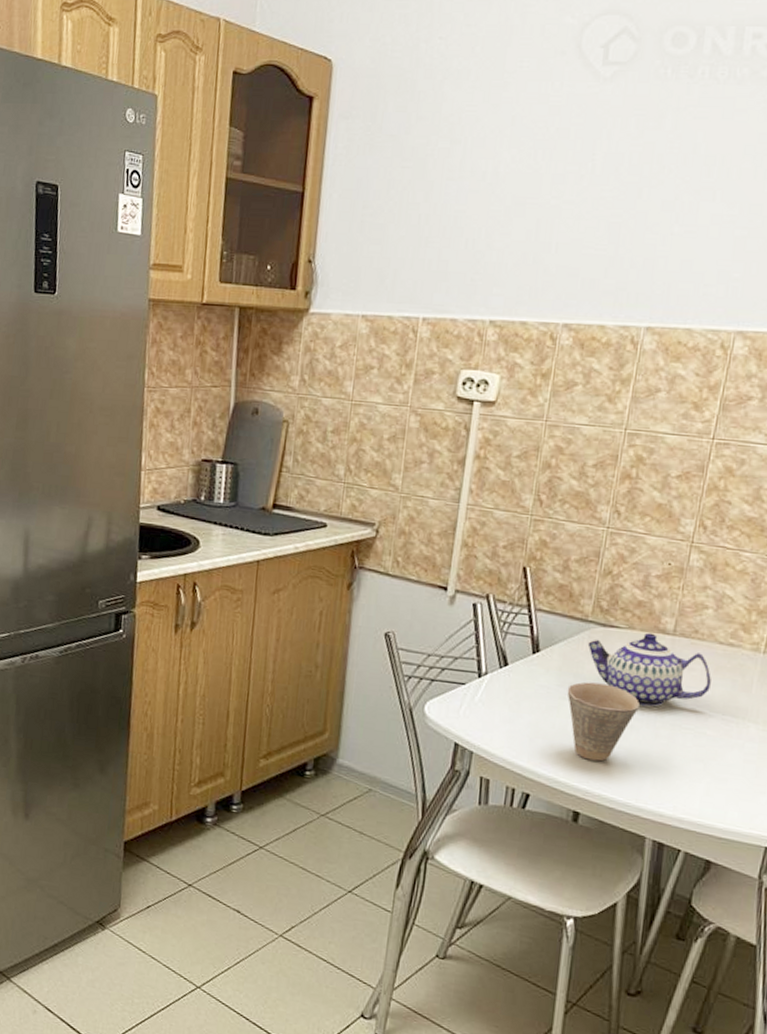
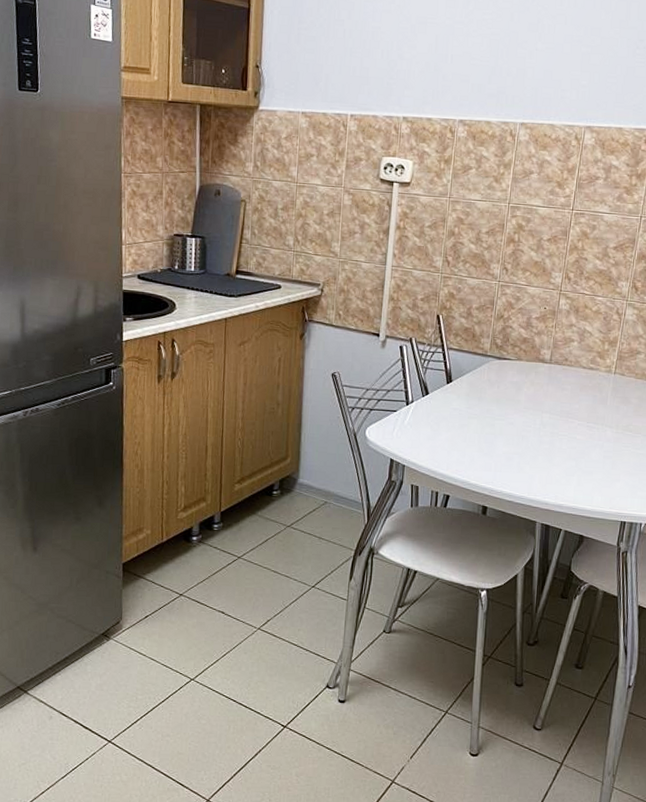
cup: present [567,682,640,762] -> none [474,403,528,465]
teapot: present [587,632,711,707] -> none [488,362,578,420]

